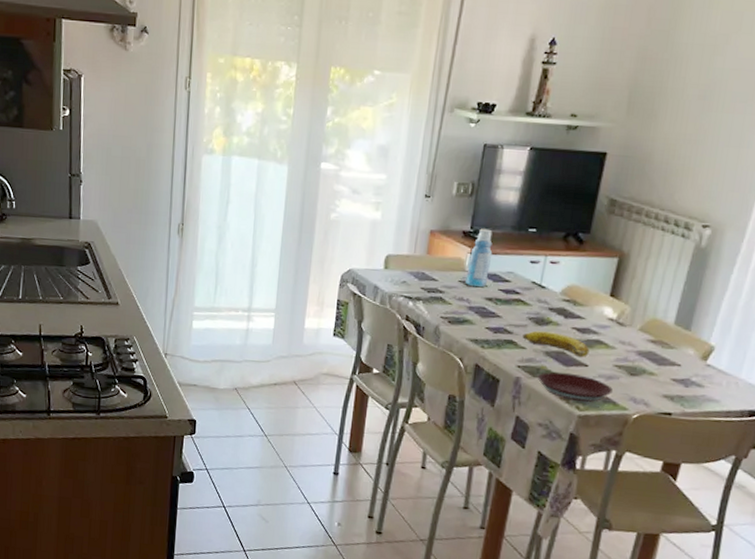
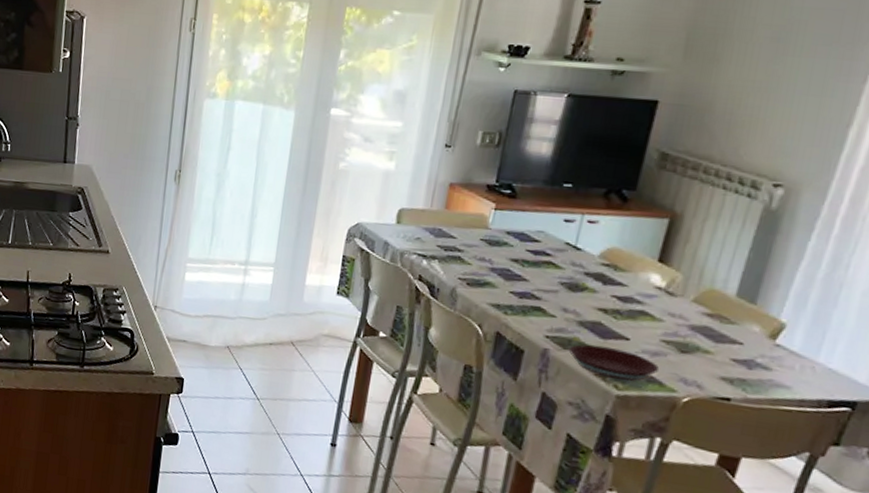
bottle: present [465,228,493,287] -> none [488,182,521,246]
banana: present [522,330,590,357] -> none [552,297,632,330]

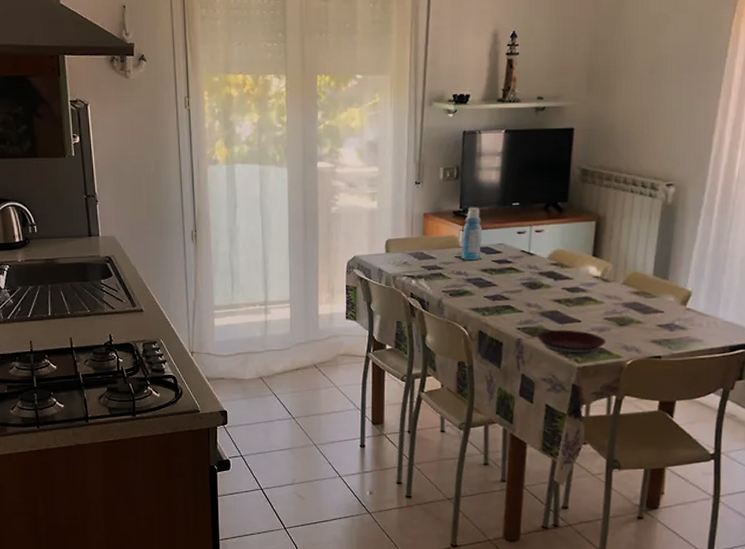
bottle: none [488,182,521,246] -> present [461,207,483,260]

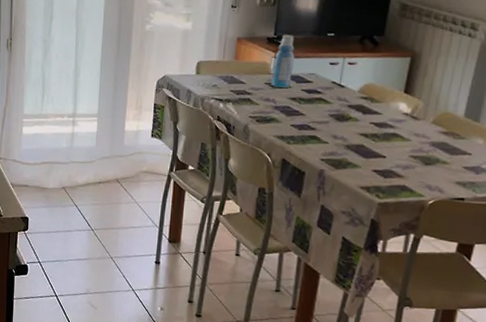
plate: present [536,329,605,355] -> none [339,163,409,190]

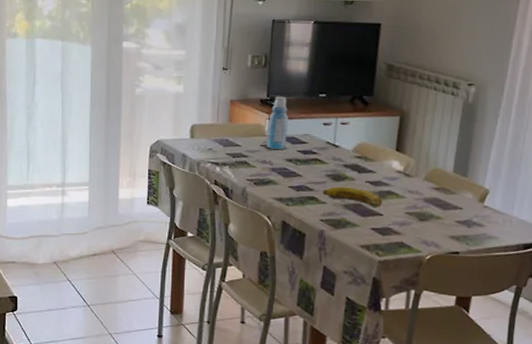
banana: none [324,126,387,149] -> present [322,186,383,207]

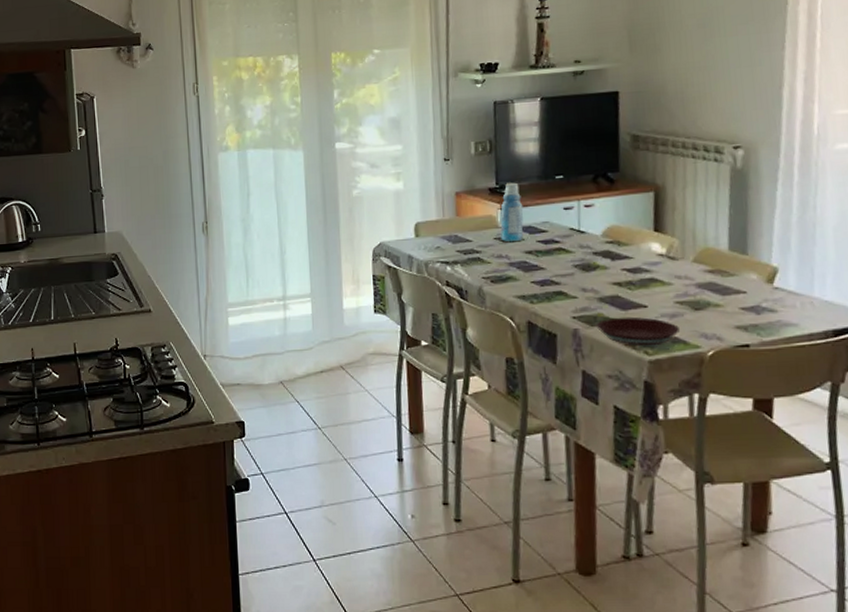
banana: present [322,186,383,207] -> none [571,276,646,298]
plate: none [339,222,406,248] -> present [596,316,680,347]

